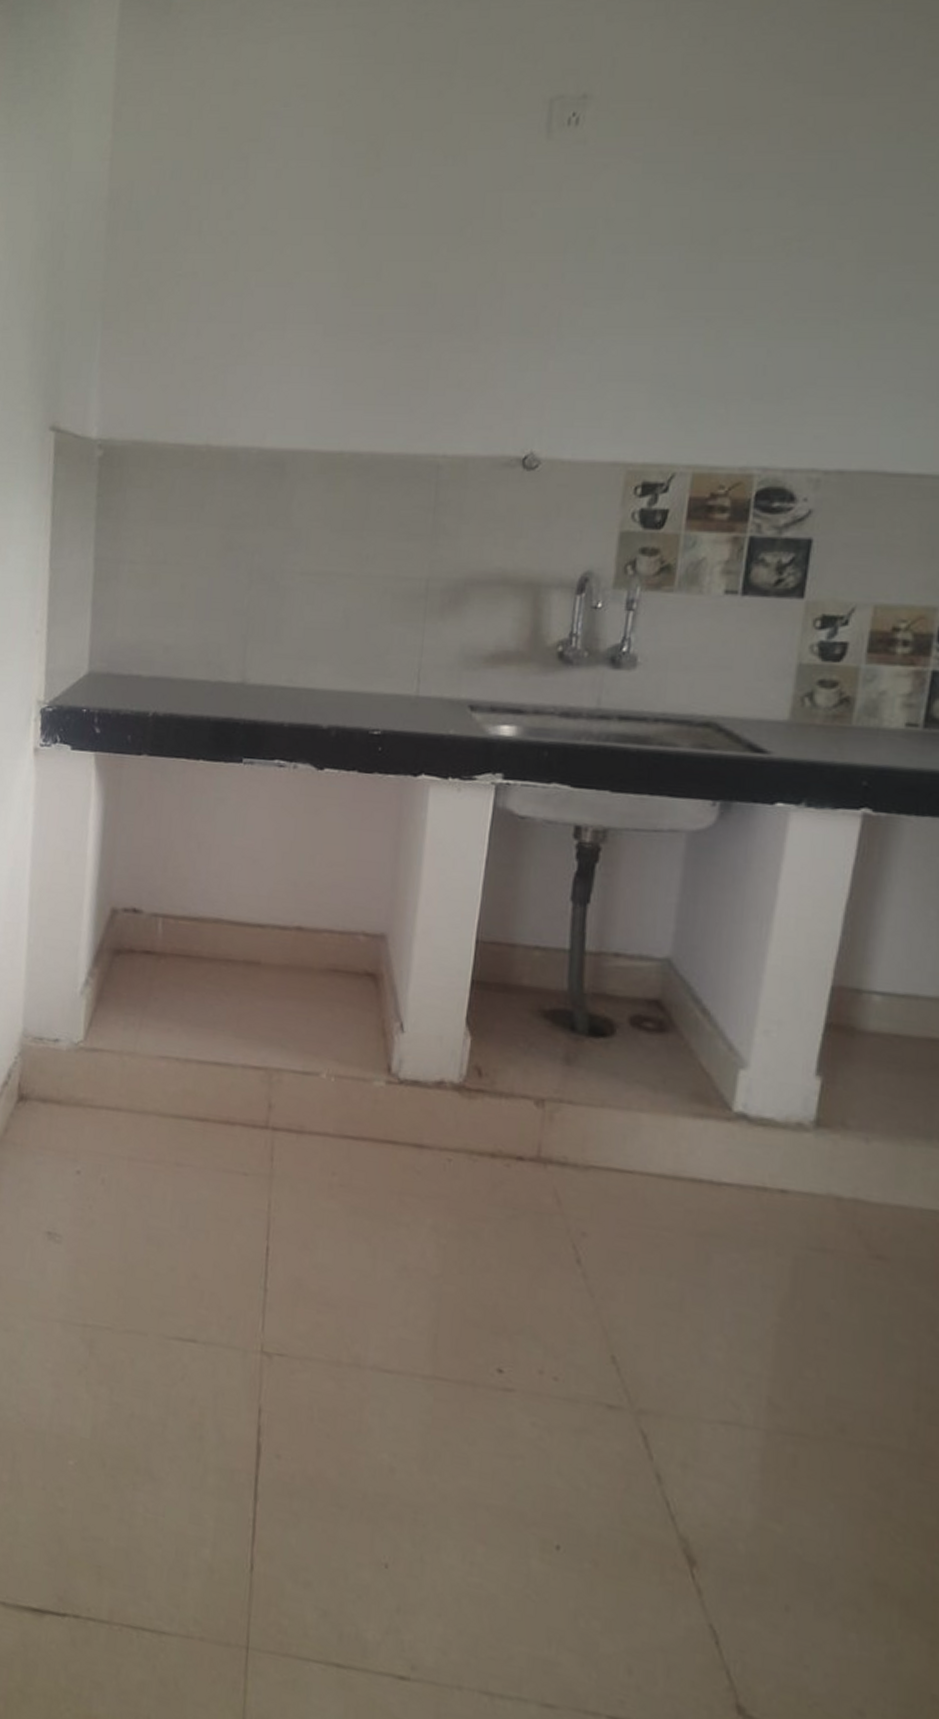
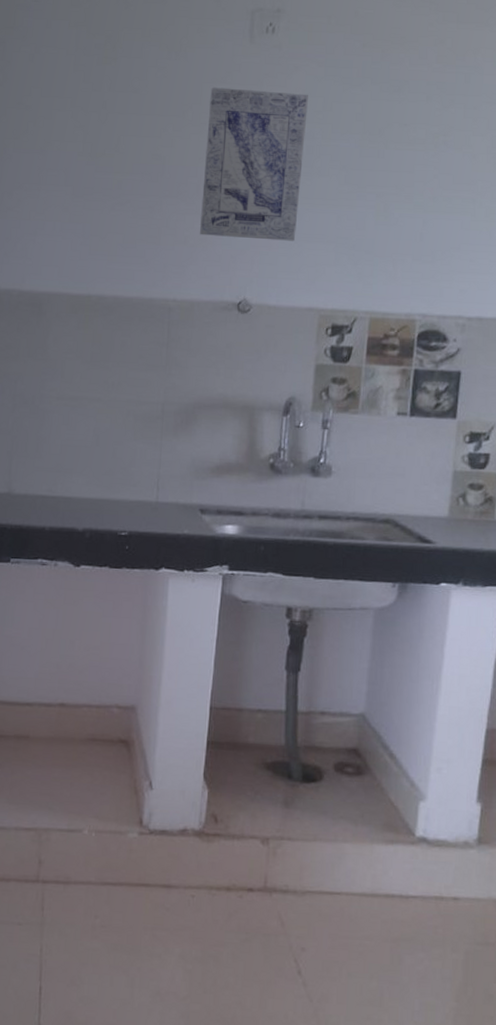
wall art: none [478,196,620,381] -> present [200,87,308,241]

